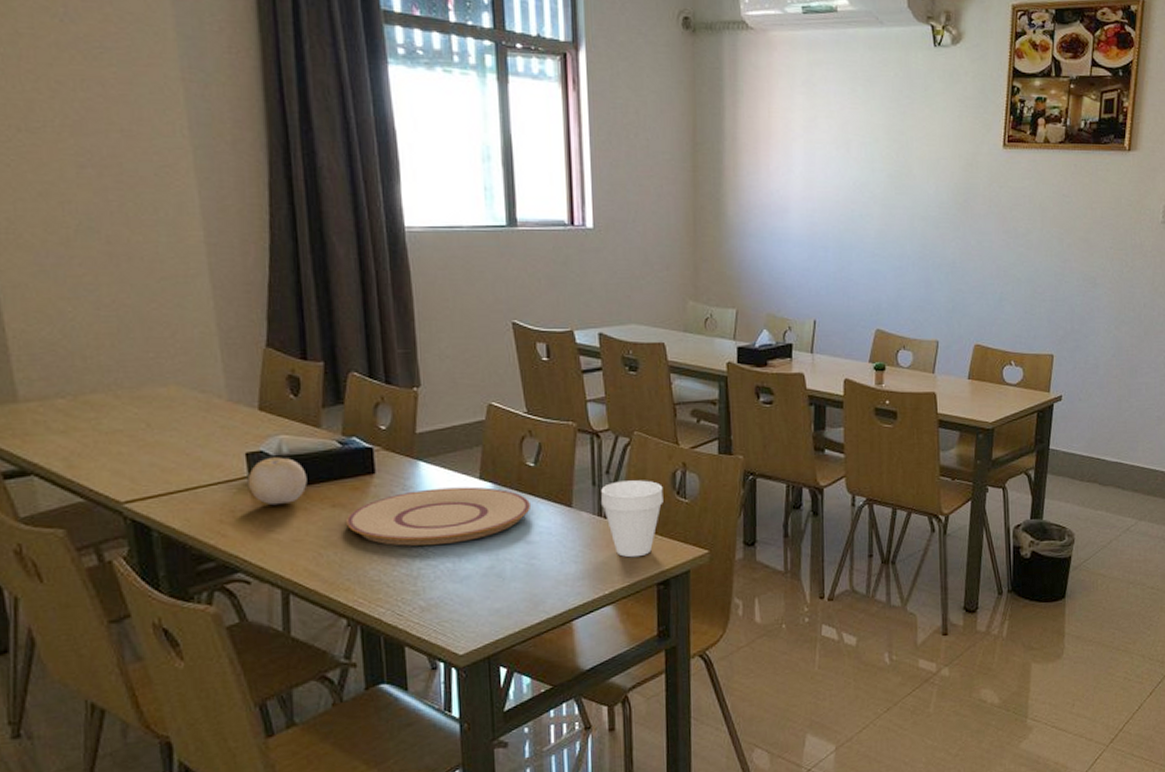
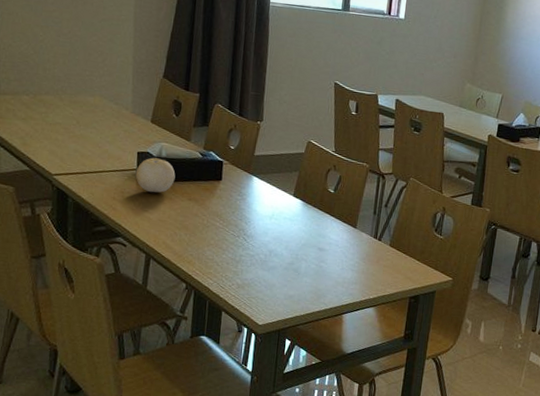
plate: present [346,486,530,546] -> none [197,197,327,241]
cup: present [601,480,663,558] -> none [378,214,425,275]

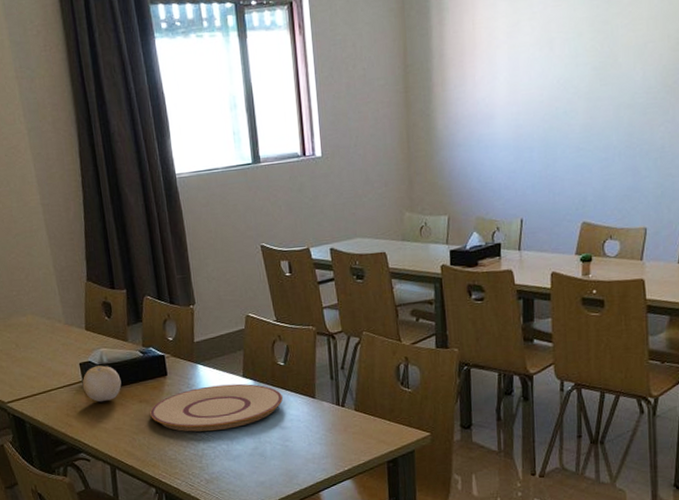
plate: none [197,197,327,241] -> present [150,383,283,432]

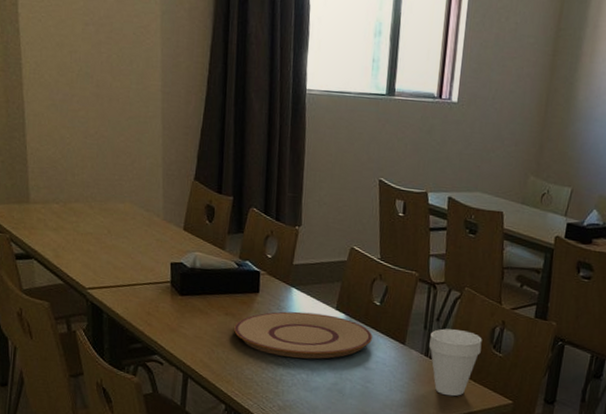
fruit: present [82,365,122,402] -> none [169,269,211,307]
cup: none [338,373,390,440] -> present [429,328,482,397]

